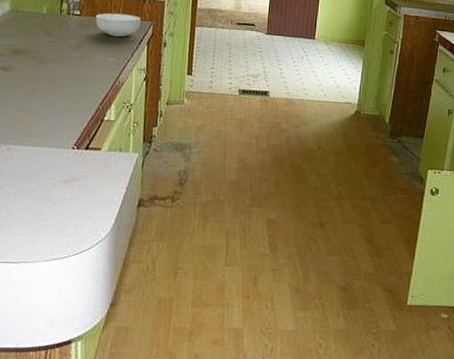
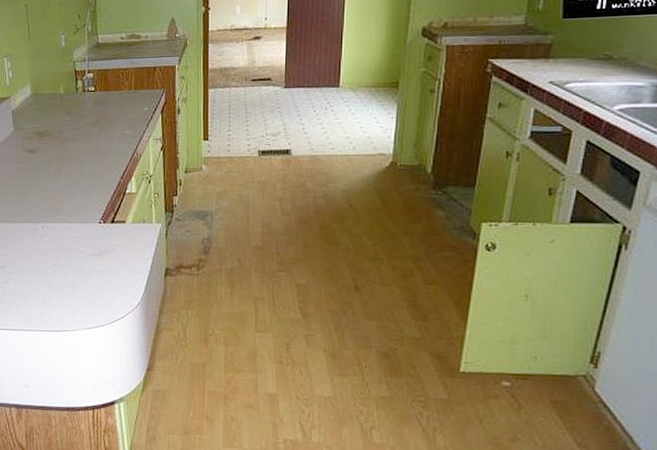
cereal bowl: present [95,13,141,37] -> none [109,84,154,108]

